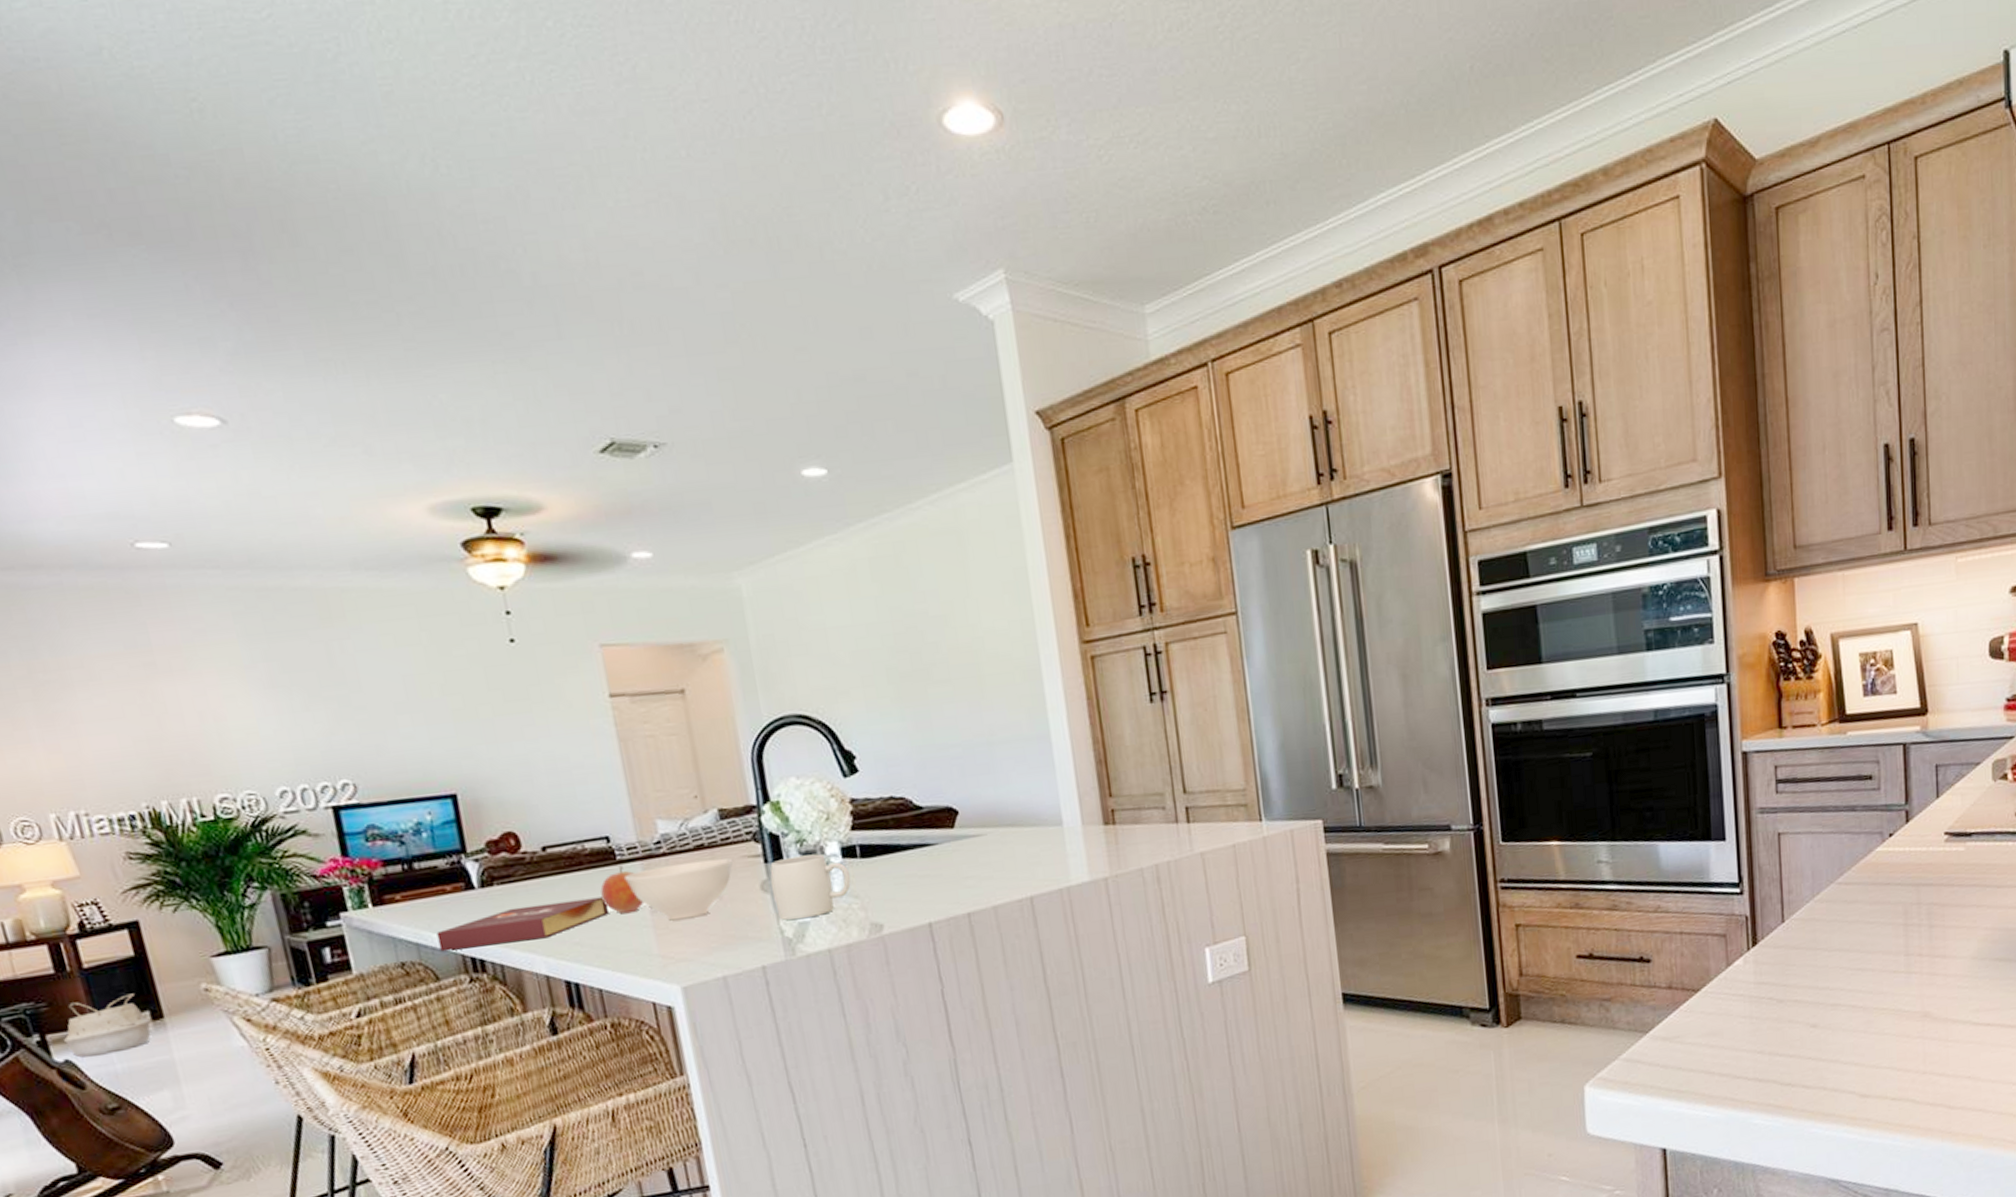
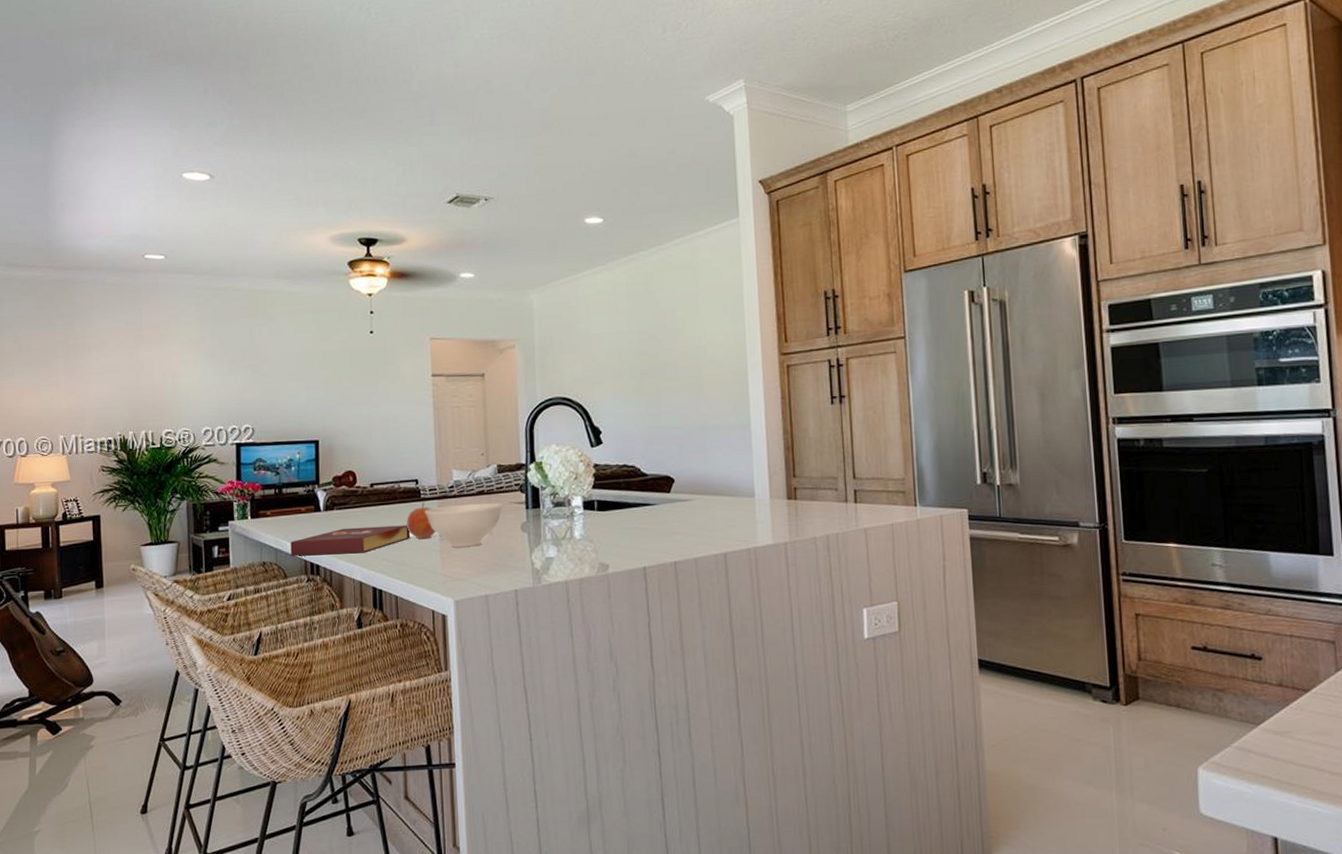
woven basket: present [64,993,151,1058] -> none [39,567,95,612]
mug: present [770,853,851,921] -> none [529,505,588,556]

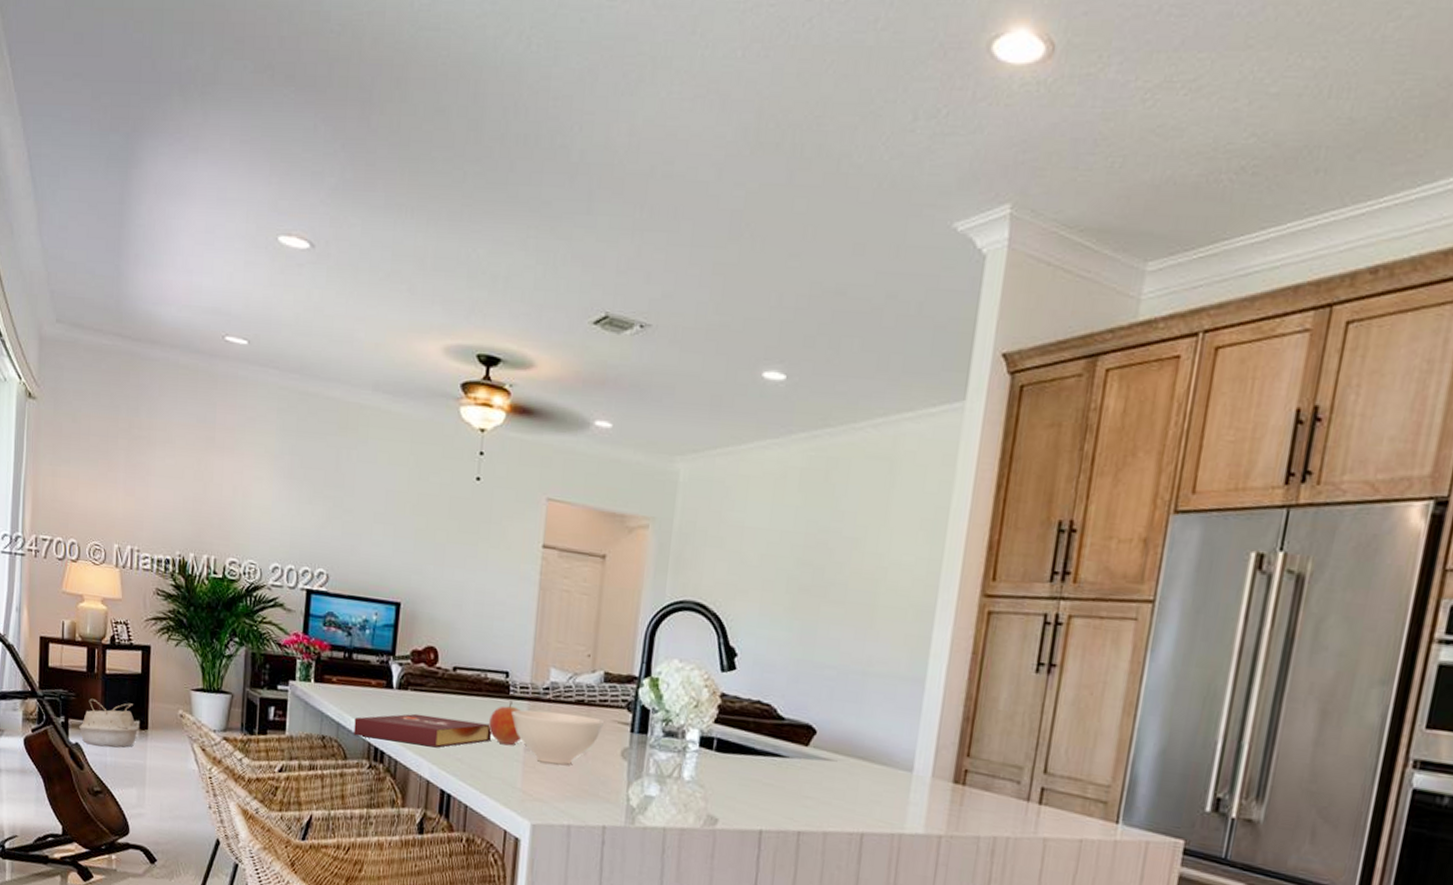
woven basket: none [39,567,95,612] -> present [79,698,139,748]

